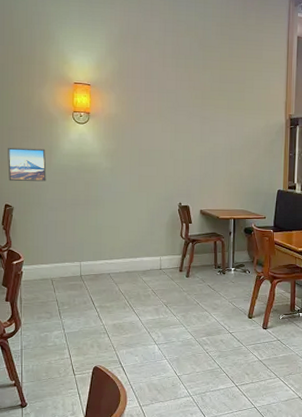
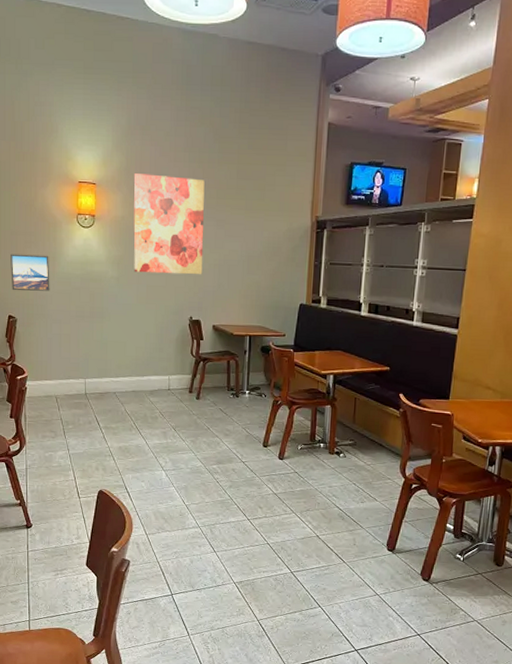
wall art: none [125,76,191,166] -> present [133,173,205,275]

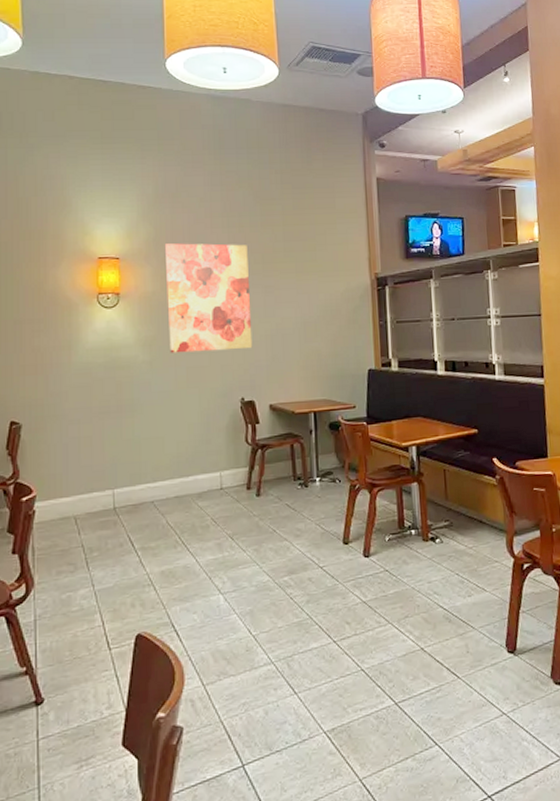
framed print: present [11,254,50,291] -> none [13,344,65,391]

